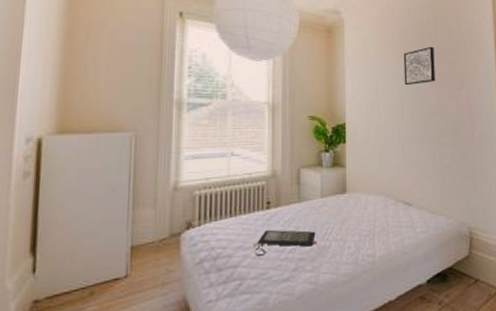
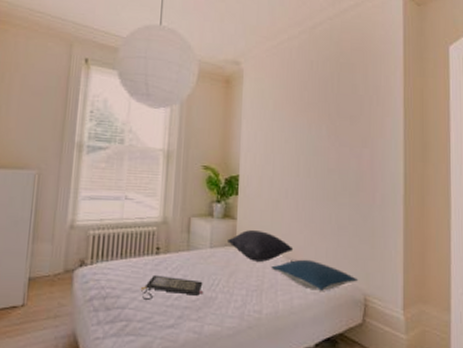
pillow: none [338,175,402,207] -> present [228,229,294,262]
pillow: none [381,200,464,229] -> present [271,259,359,291]
wall art: present [403,46,435,86] -> none [302,101,336,141]

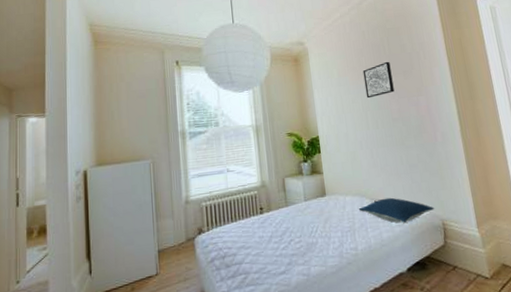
clutch bag: present [140,274,204,300] -> none [252,230,306,254]
pillow: present [228,229,294,262] -> none [318,179,375,207]
wall art: none [302,101,336,141] -> present [362,61,395,99]

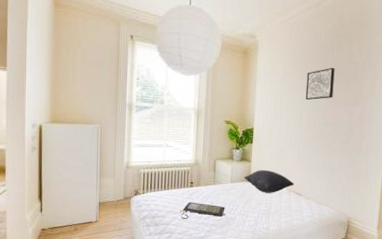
clutch bag: none [252,230,306,254] -> present [179,201,226,219]
pillow: none [318,179,375,207] -> present [244,169,295,193]
pillow: present [358,197,435,223] -> none [277,191,344,215]

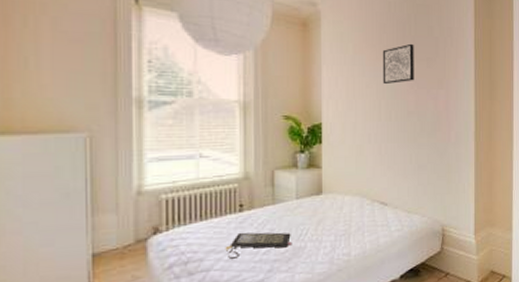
pillow: present [244,169,295,193] -> none [314,176,378,207]

